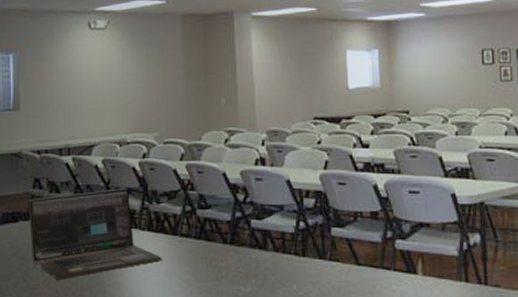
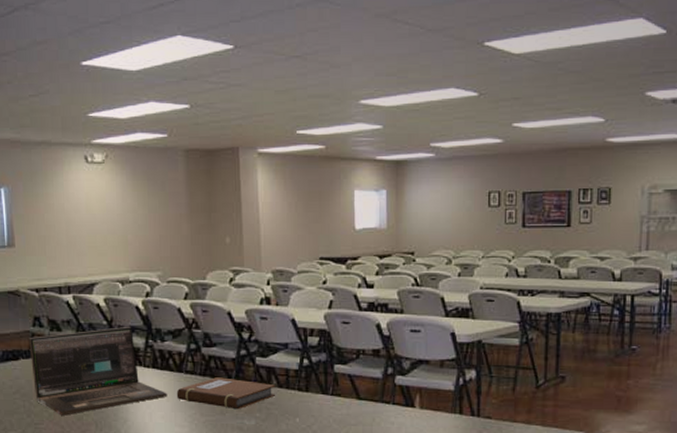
notebook: none [171,241,271,275] -> present [176,377,275,410]

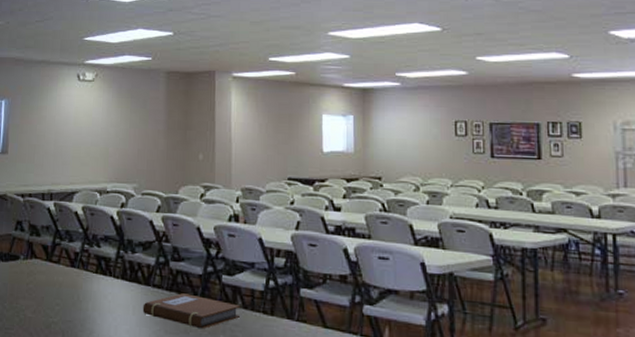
laptop: present [29,326,167,416] -> none [9,235,134,322]

